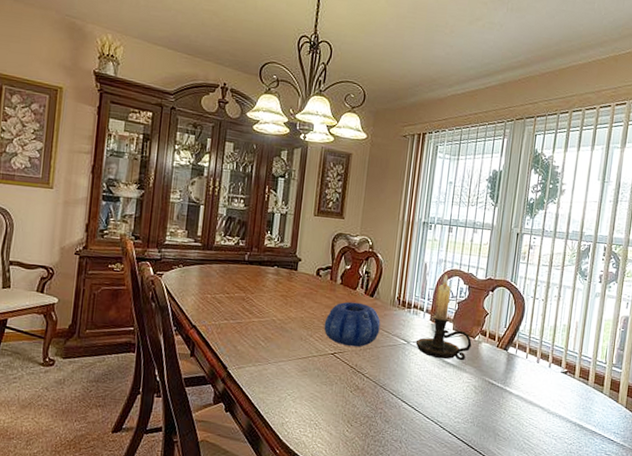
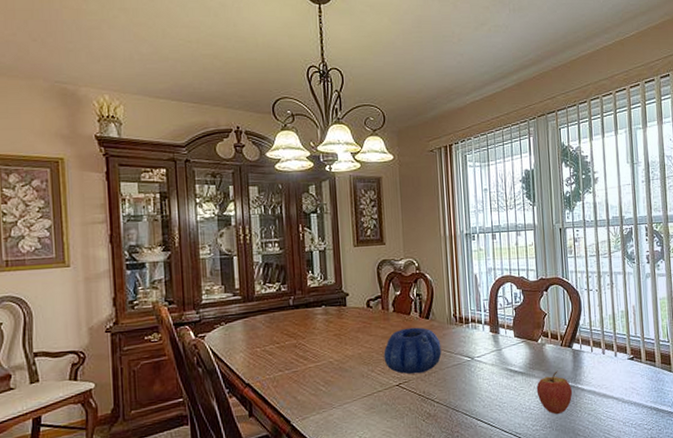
candle holder: present [415,274,472,361] -> none [479,282,536,369]
fruit: none [464,370,500,412] -> present [536,370,573,415]

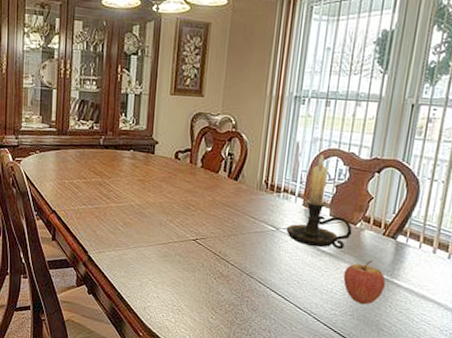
decorative bowl: present [383,327,442,375] -> none [184,185,246,234]
candle holder: none [479,282,536,369] -> present [286,154,352,250]

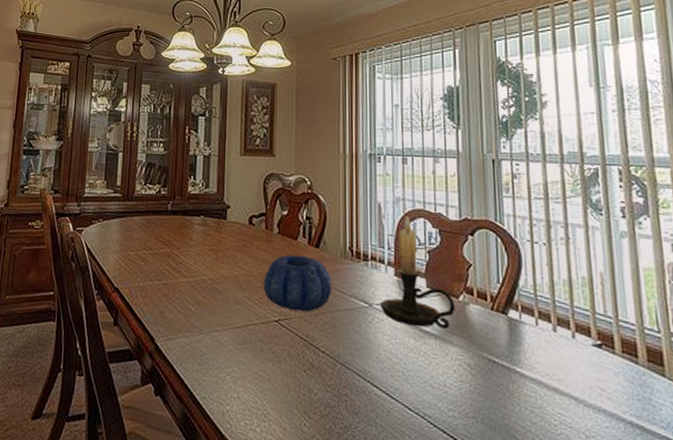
decorative bowl: none [184,185,246,234] -> present [263,254,332,312]
fruit: present [343,260,386,305] -> none [454,341,508,403]

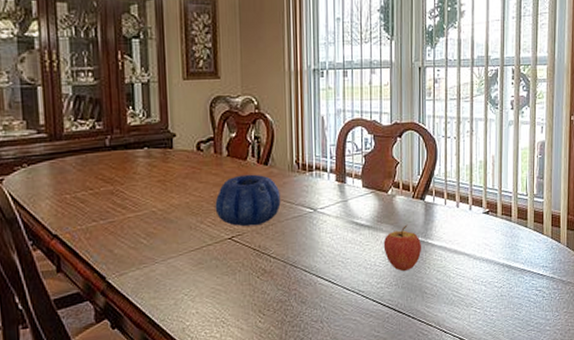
candle holder: present [380,216,456,330] -> none [323,125,385,222]
fruit: none [454,341,508,403] -> present [383,224,422,272]

